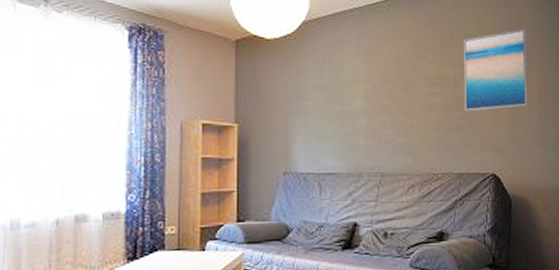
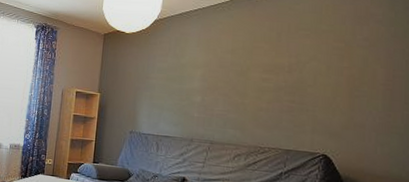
wall art: present [463,28,529,111] -> none [297,22,374,97]

